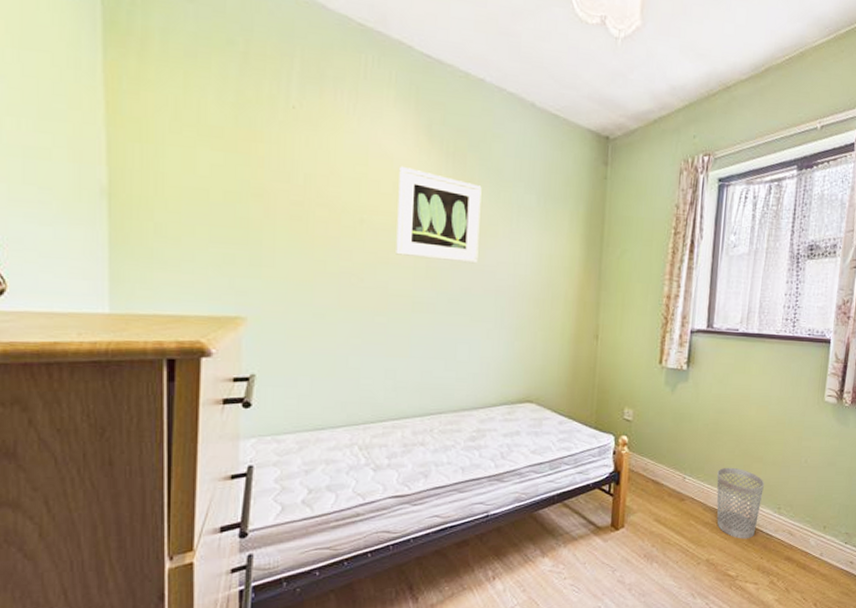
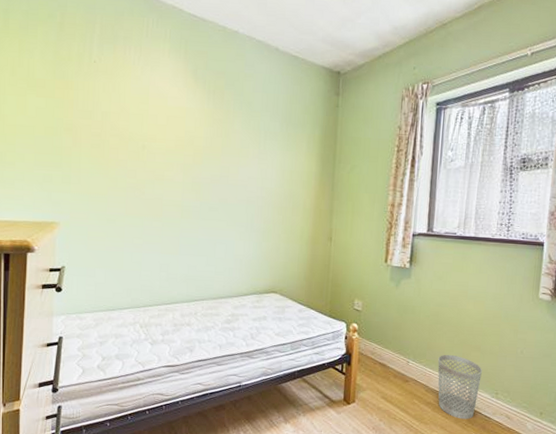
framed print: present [396,166,482,264] -> none [169,103,236,179]

